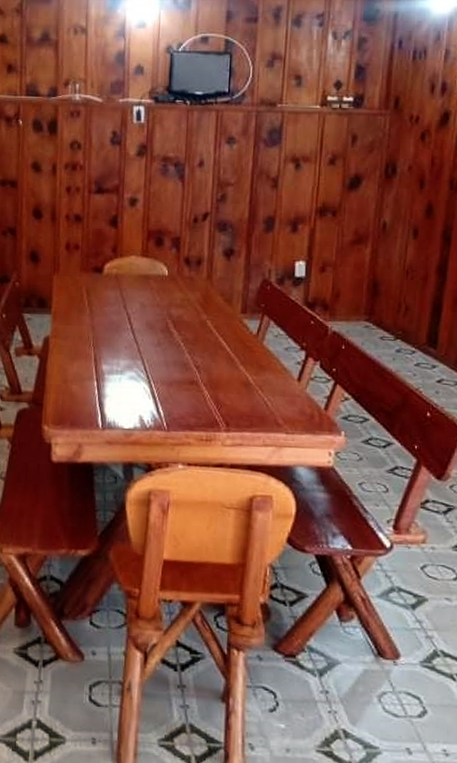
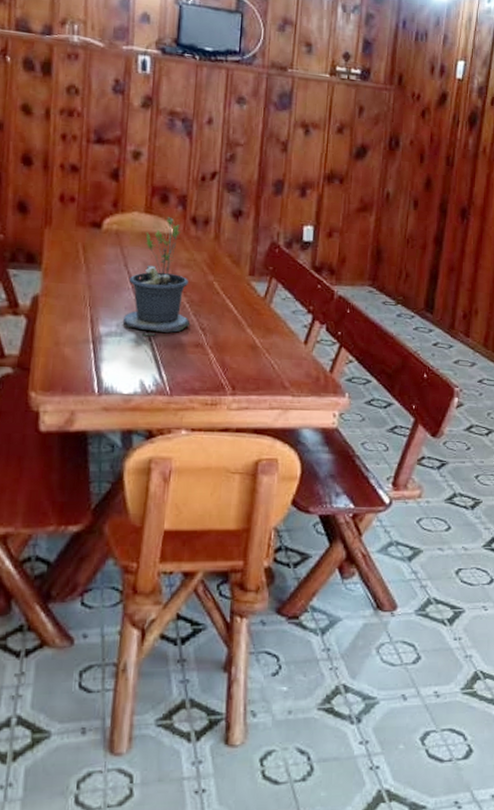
potted plant: none [123,259,185,374] -> present [122,217,191,337]

